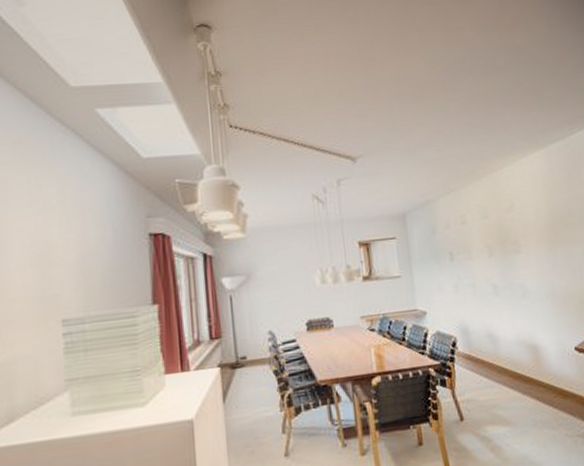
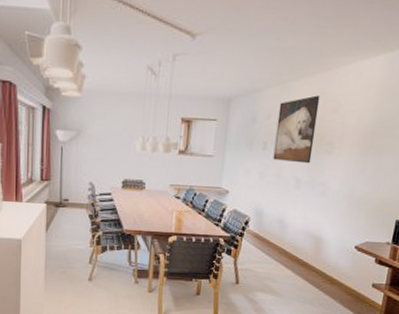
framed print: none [455,197,502,270] -> present [273,95,321,164]

